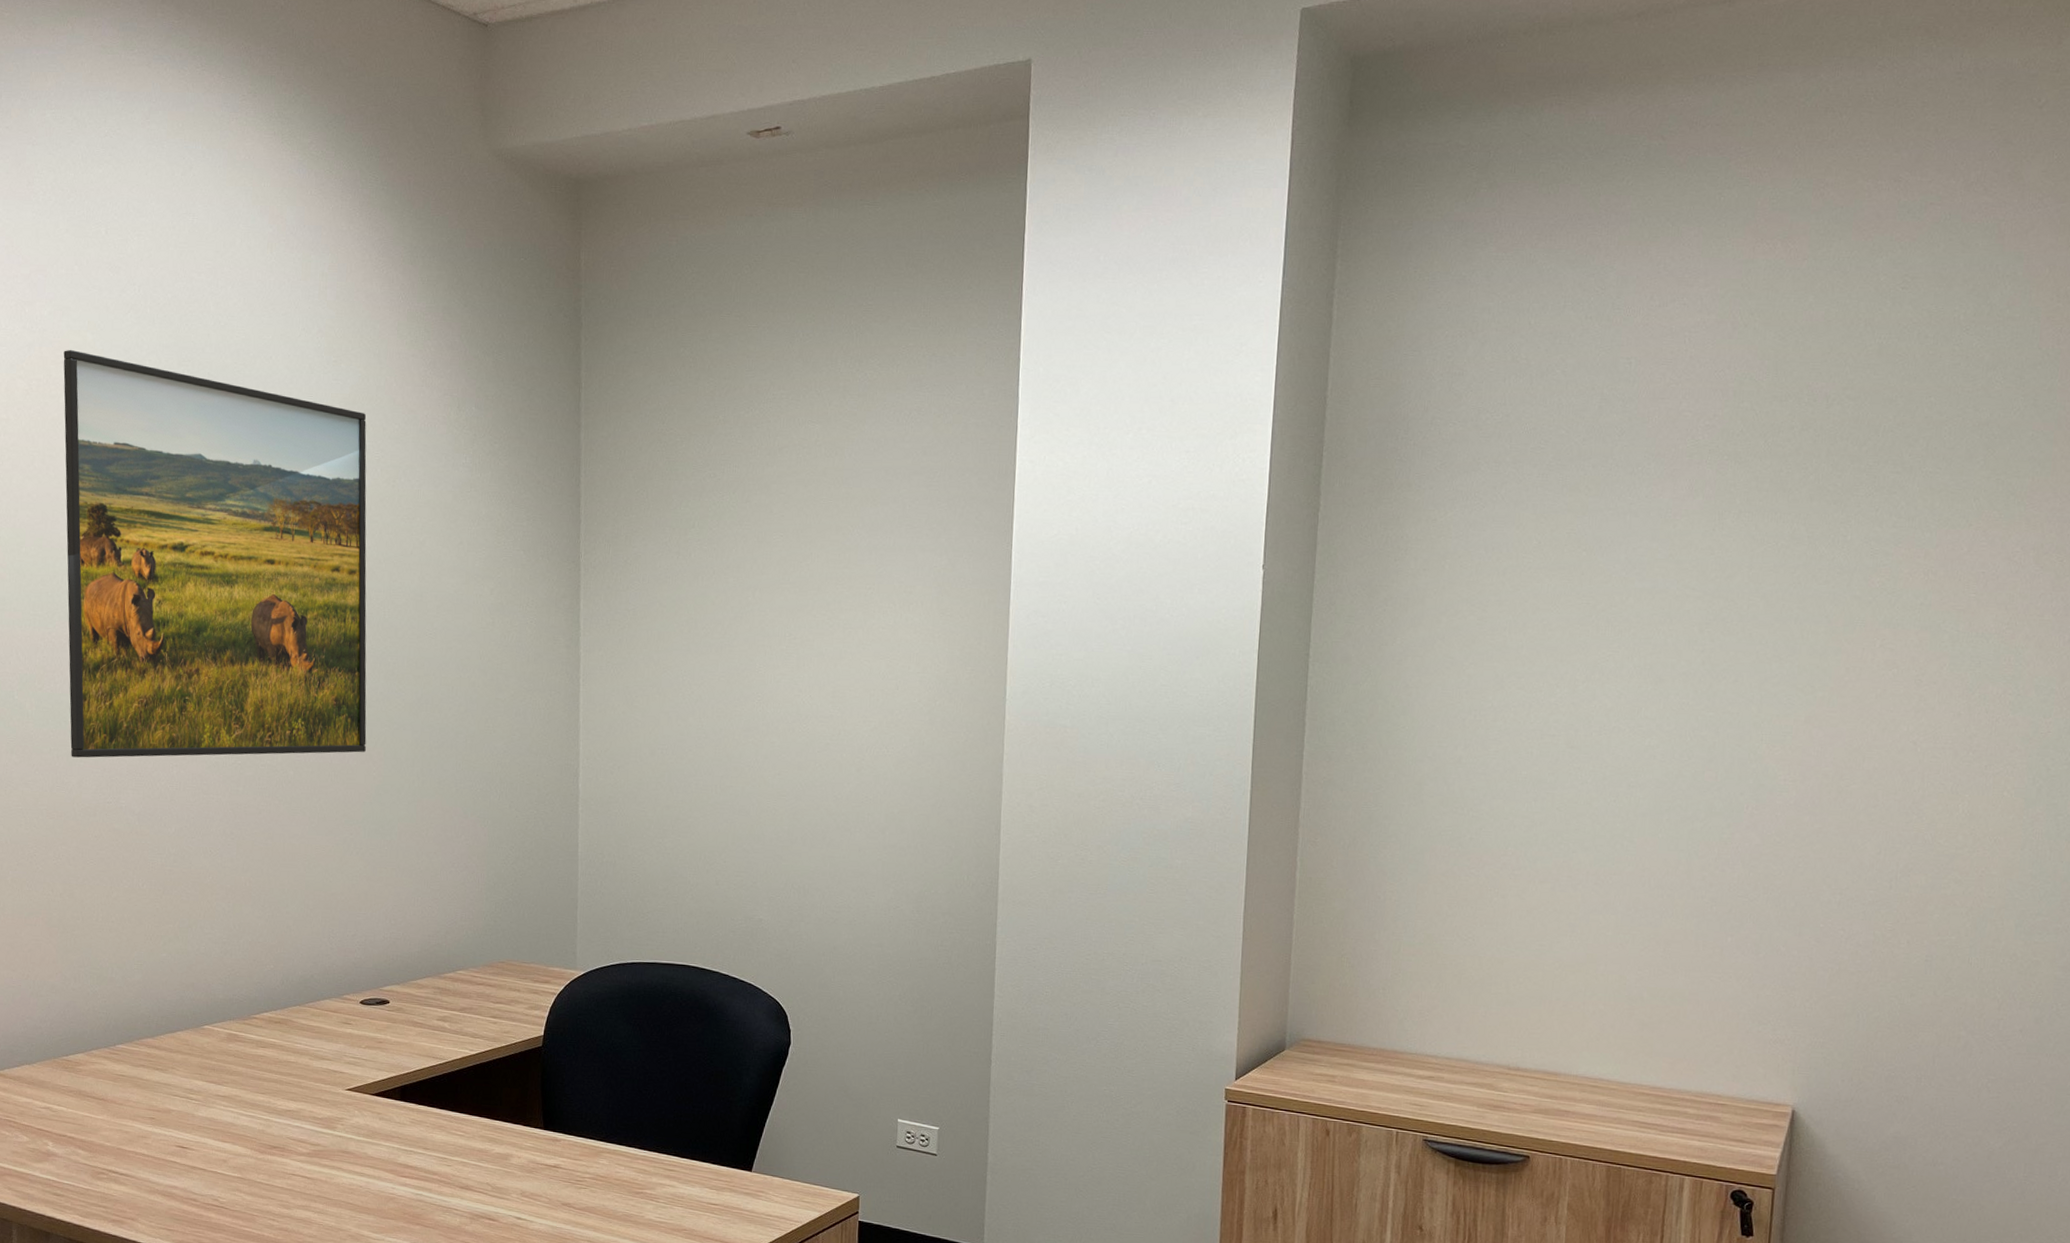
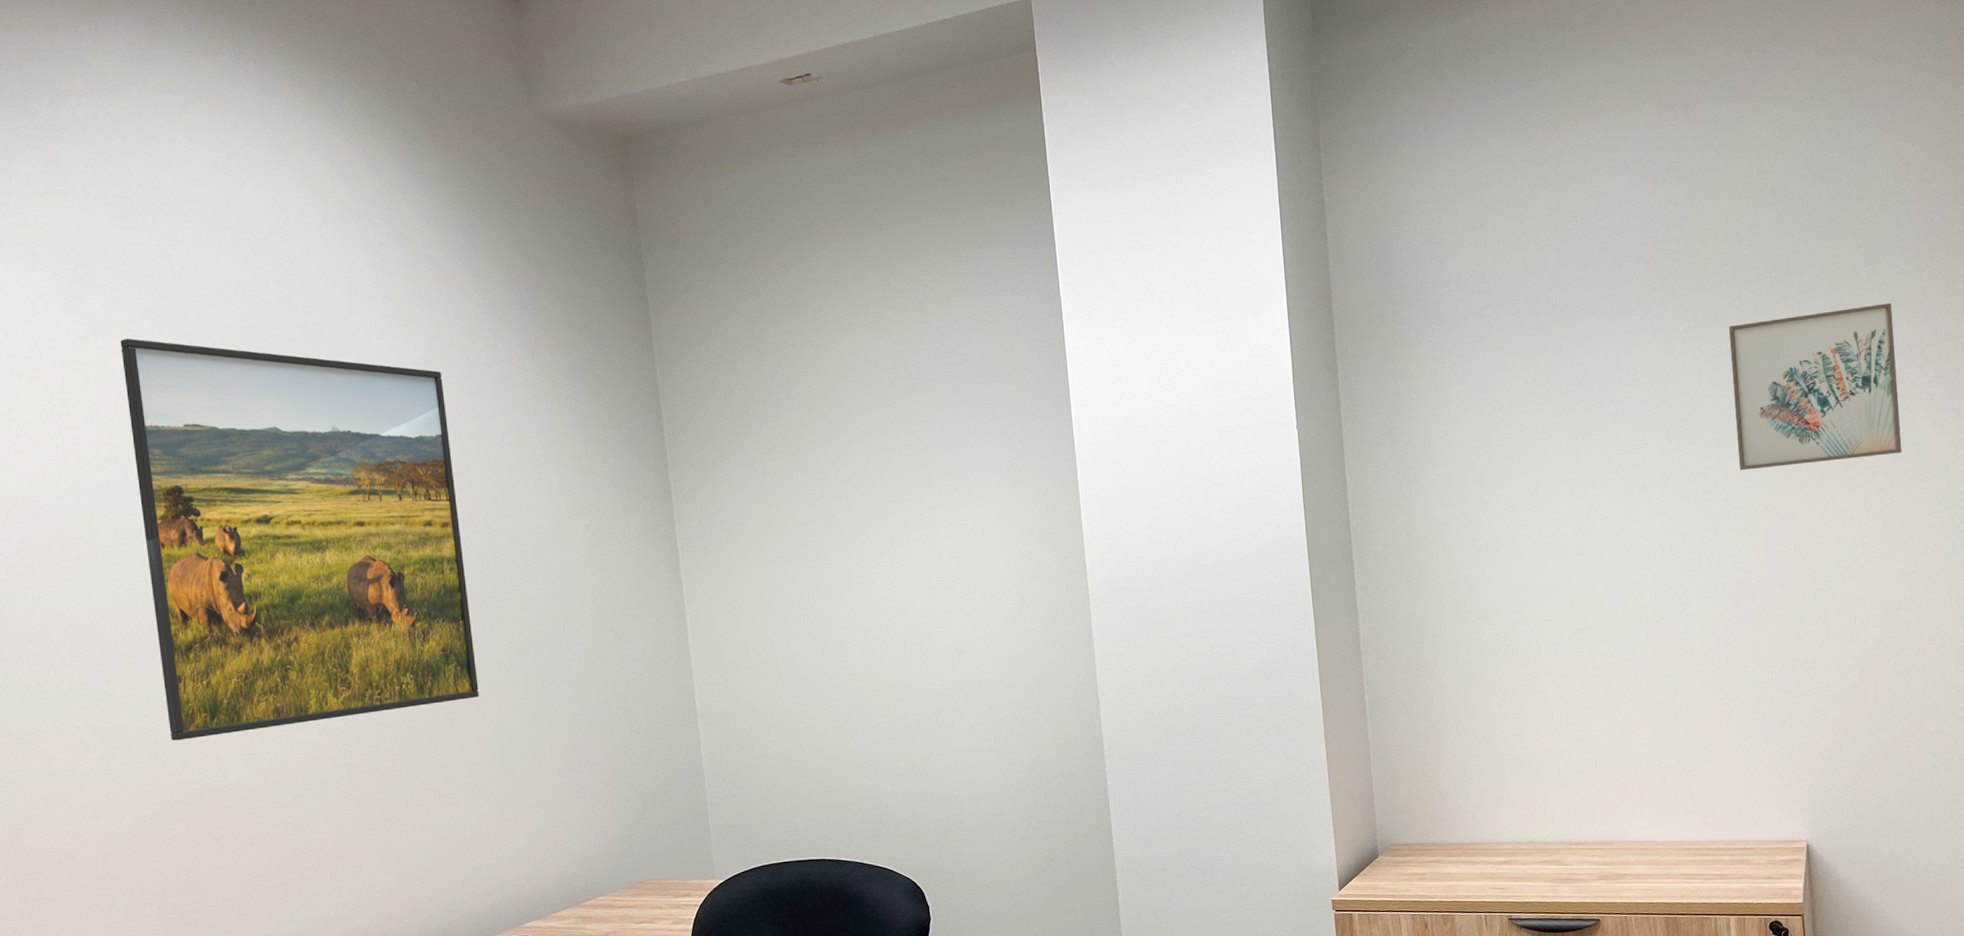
wall art: none [1782,495,2009,676] -> present [1729,303,1902,470]

